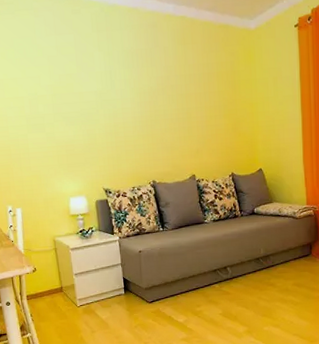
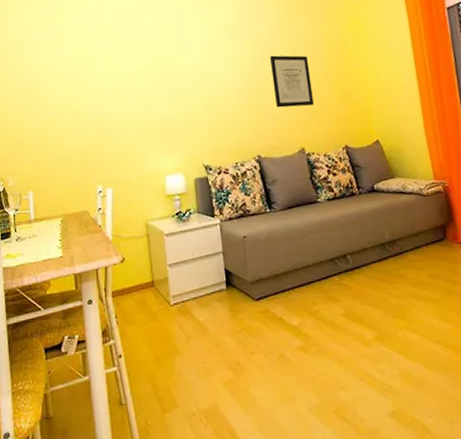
wall art: none [165,85,205,137] -> present [269,55,314,108]

